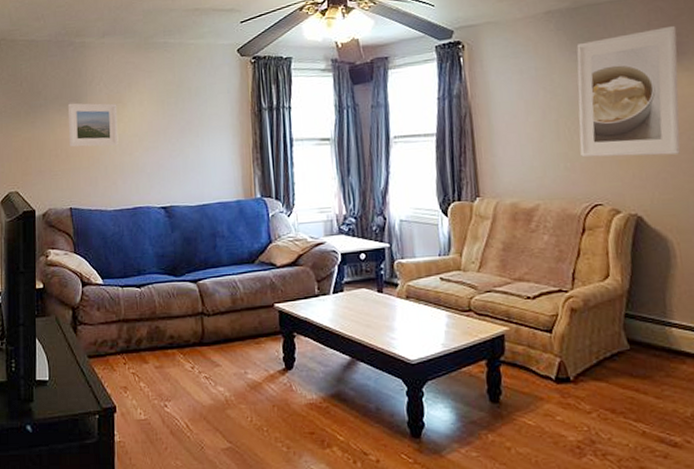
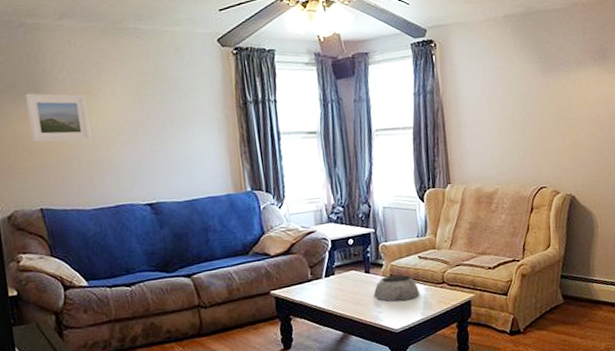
plant pot: none [386,297,442,328] -> present [373,274,421,302]
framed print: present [576,25,681,157] -> none [528,33,604,147]

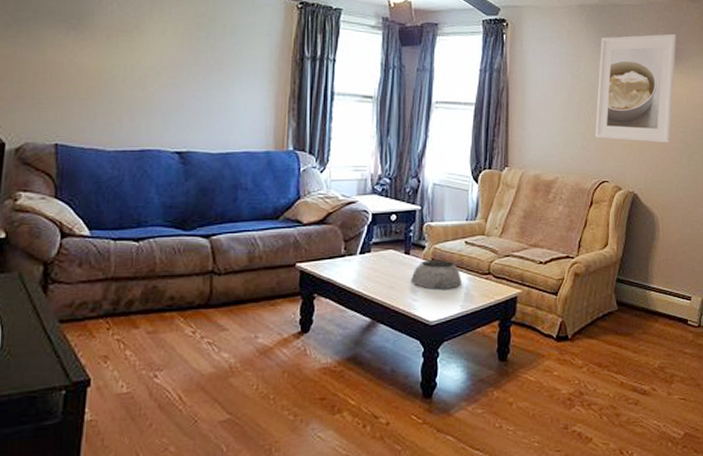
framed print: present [24,93,92,143] -> none [63,21,132,77]
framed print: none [528,33,604,147] -> present [595,33,677,143]

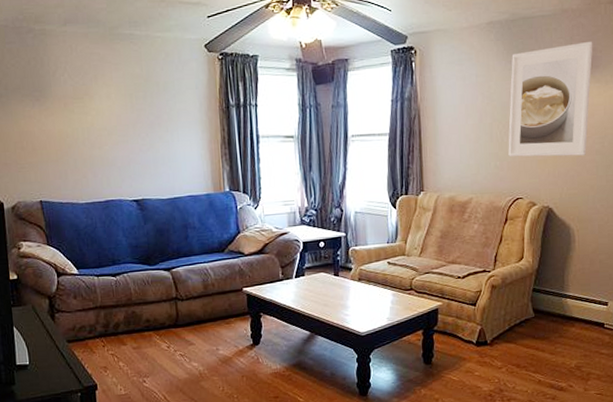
plant pot: present [411,260,463,289] -> none [341,279,388,305]

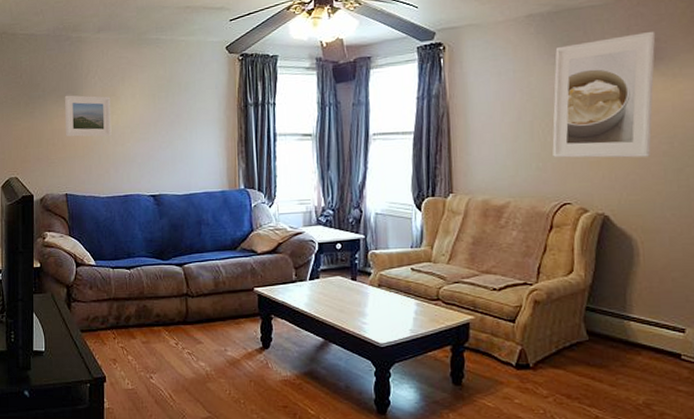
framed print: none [30,94,87,140] -> present [64,95,112,137]

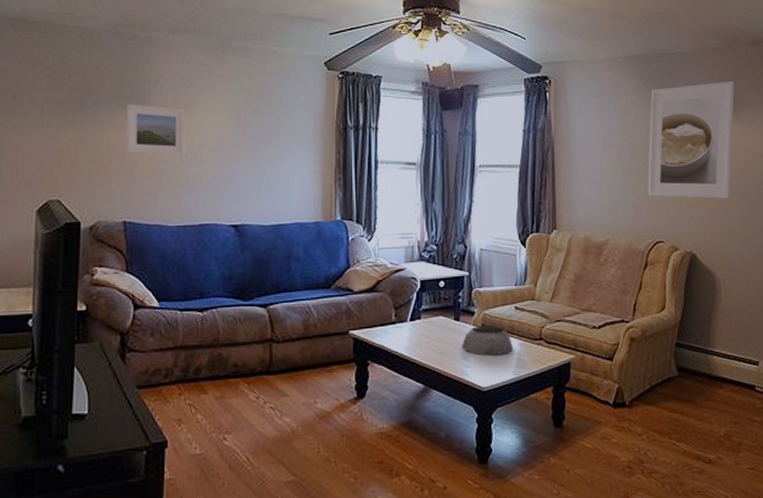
plant pot: none [359,286,411,314] -> present [462,325,514,356]

